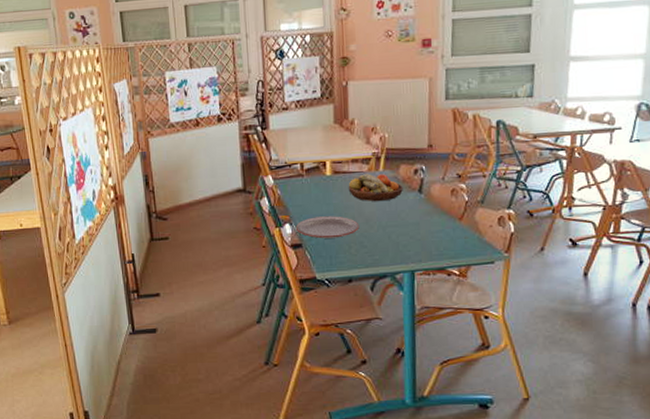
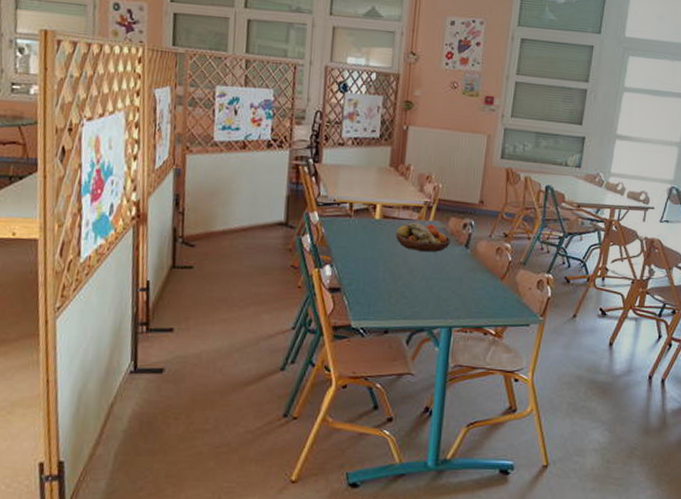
plate: present [295,216,360,239] -> none [336,261,403,286]

